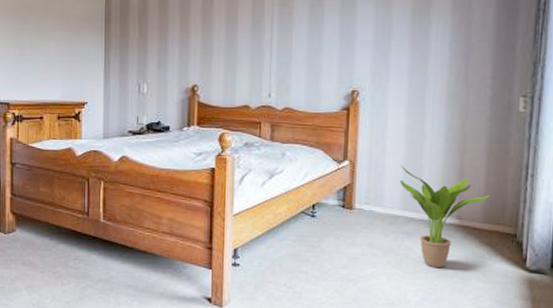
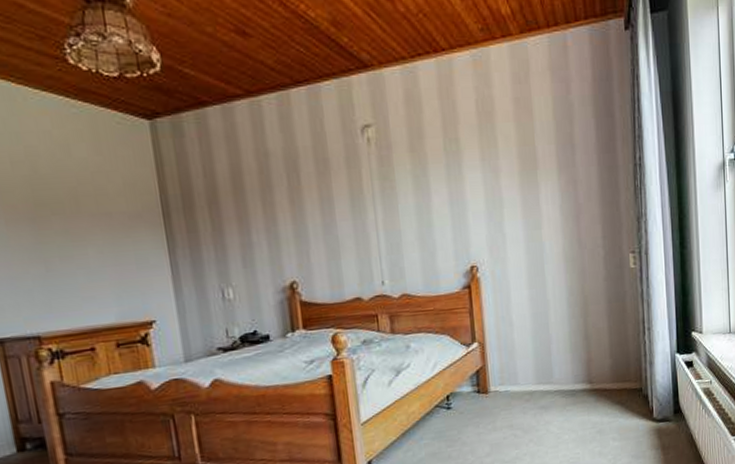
potted plant: present [400,164,490,268] -> none [529,337,615,437]

